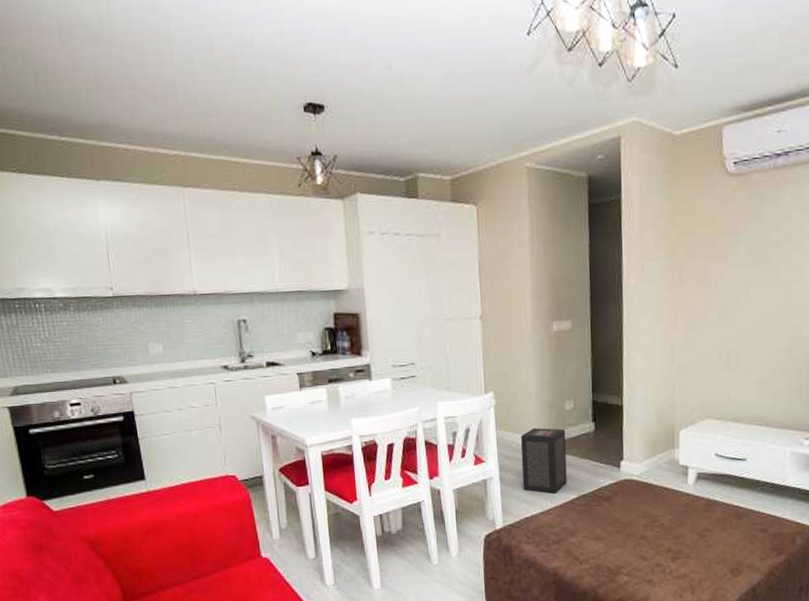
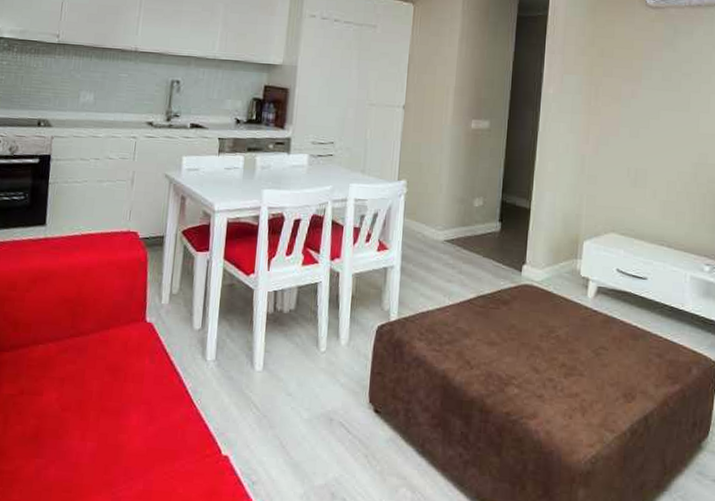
speaker: present [520,428,567,494] -> none [422,221,472,291]

